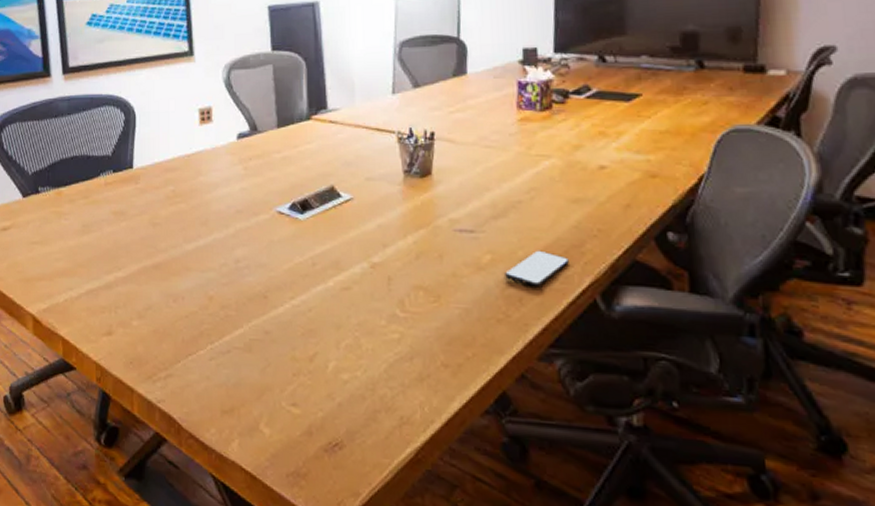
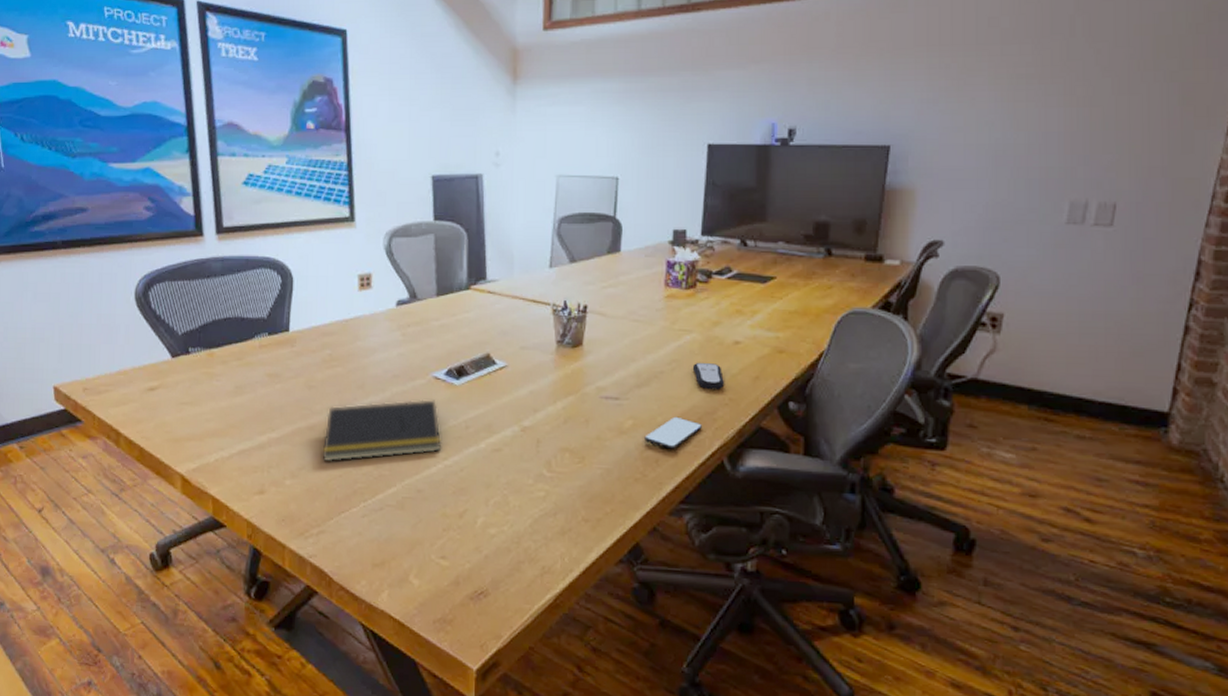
notepad: none [168,235,289,302] -> present [322,399,442,462]
remote control: none [553,189,592,221] -> present [692,362,725,391]

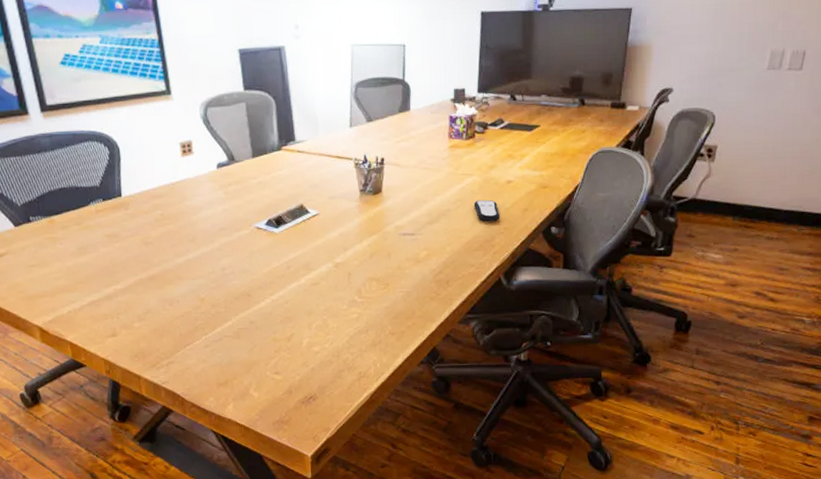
notepad: present [322,399,442,462] -> none [163,247,268,306]
smartphone: present [644,416,702,450] -> none [437,245,483,273]

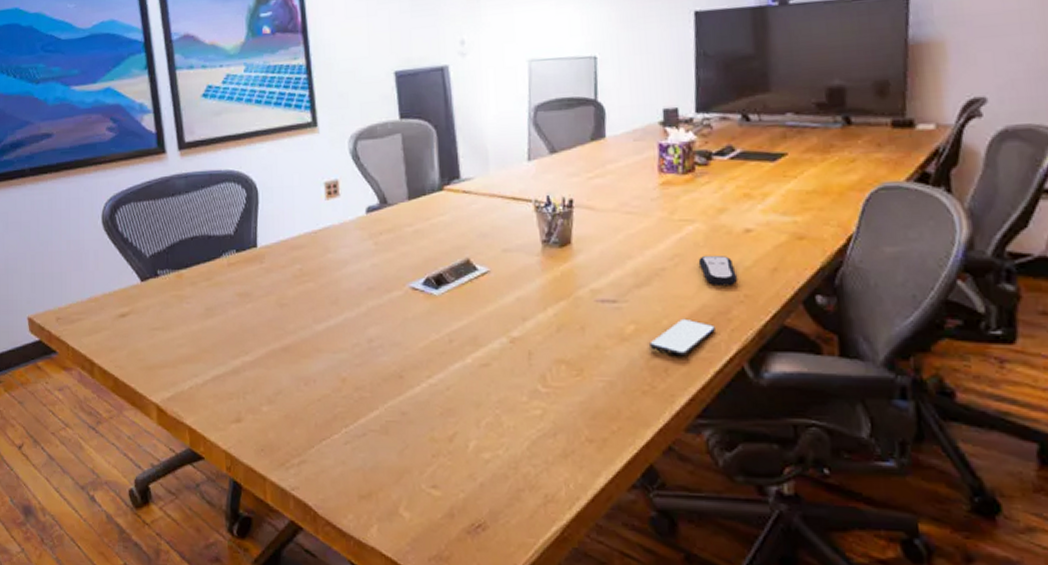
smartphone: none [437,245,483,273] -> present [649,318,715,357]

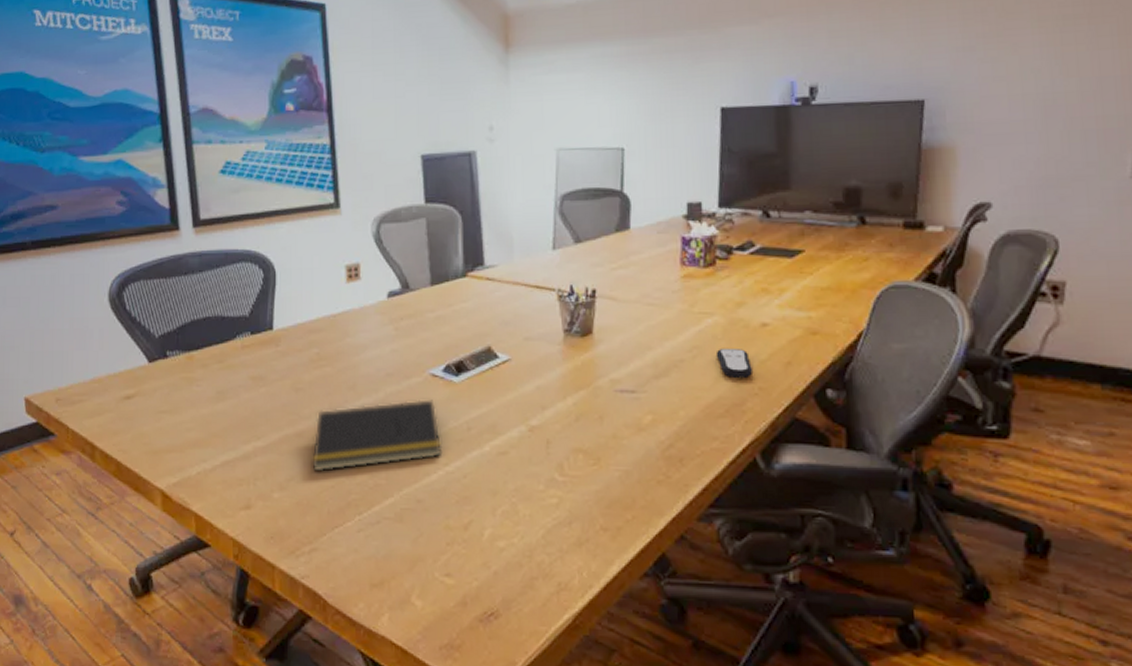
notepad: none [298,313,425,385] -> present [312,400,443,472]
smartphone: present [649,318,715,357] -> none [666,409,730,447]

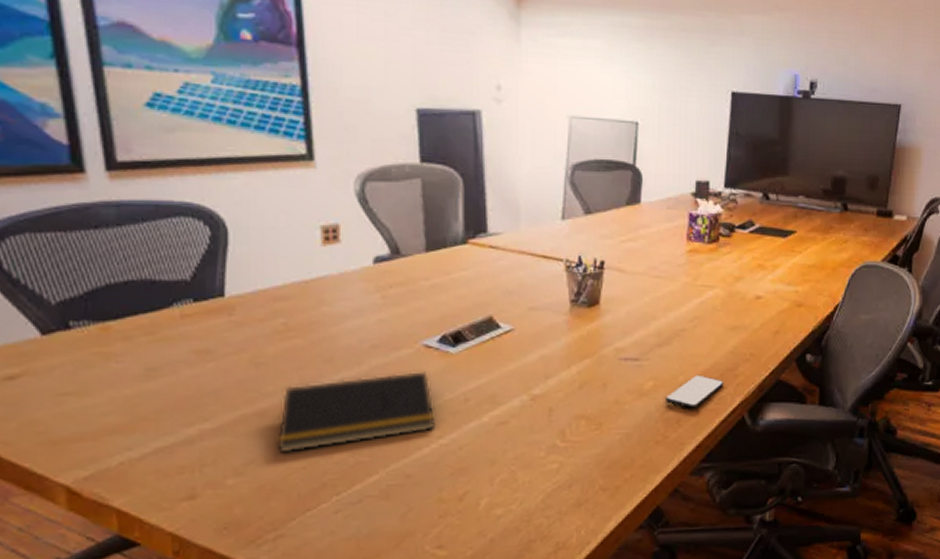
smartphone: none [666,409,730,447] -> present [665,374,723,409]
remote control: present [715,347,754,379] -> none [714,318,747,346]

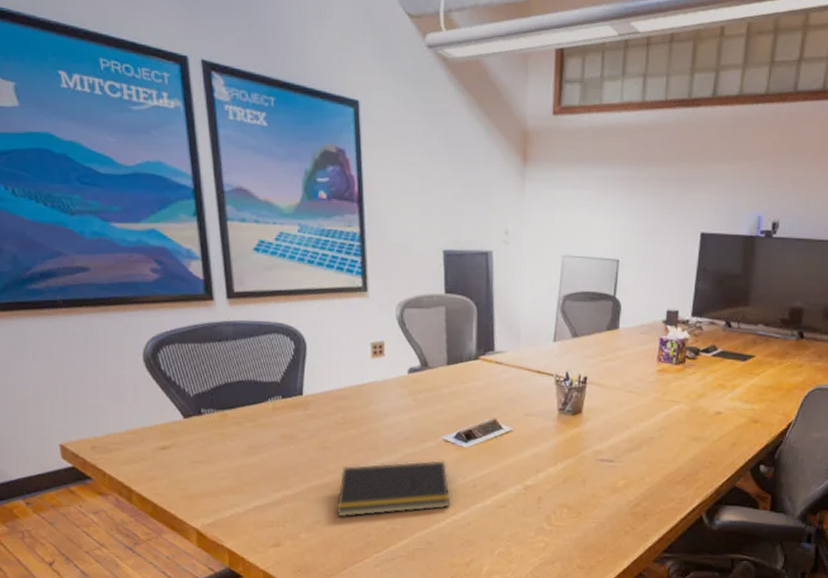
smartphone: present [665,374,723,409] -> none [634,477,685,506]

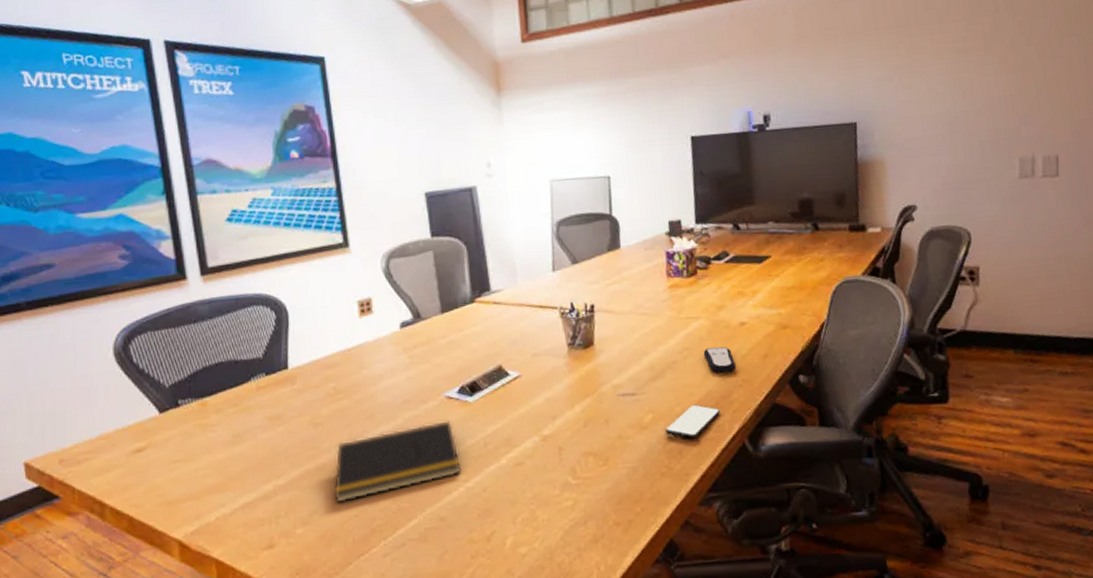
smartphone: none [634,477,685,506] -> present [665,404,720,439]
remote control: none [678,429,707,455] -> present [703,346,737,374]

